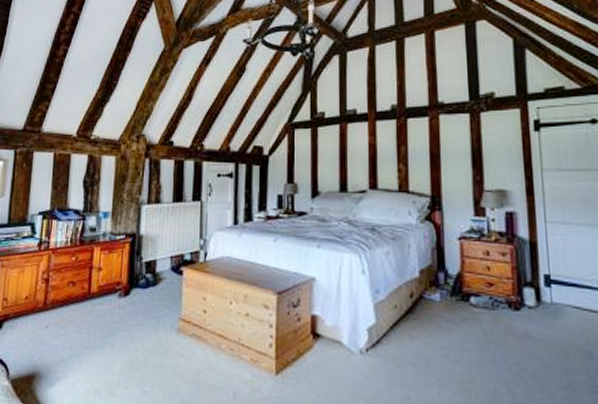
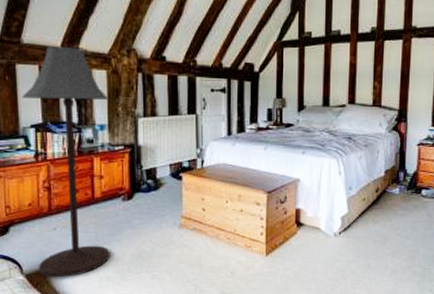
floor lamp: none [25,133,115,387] -> present [22,45,110,278]

